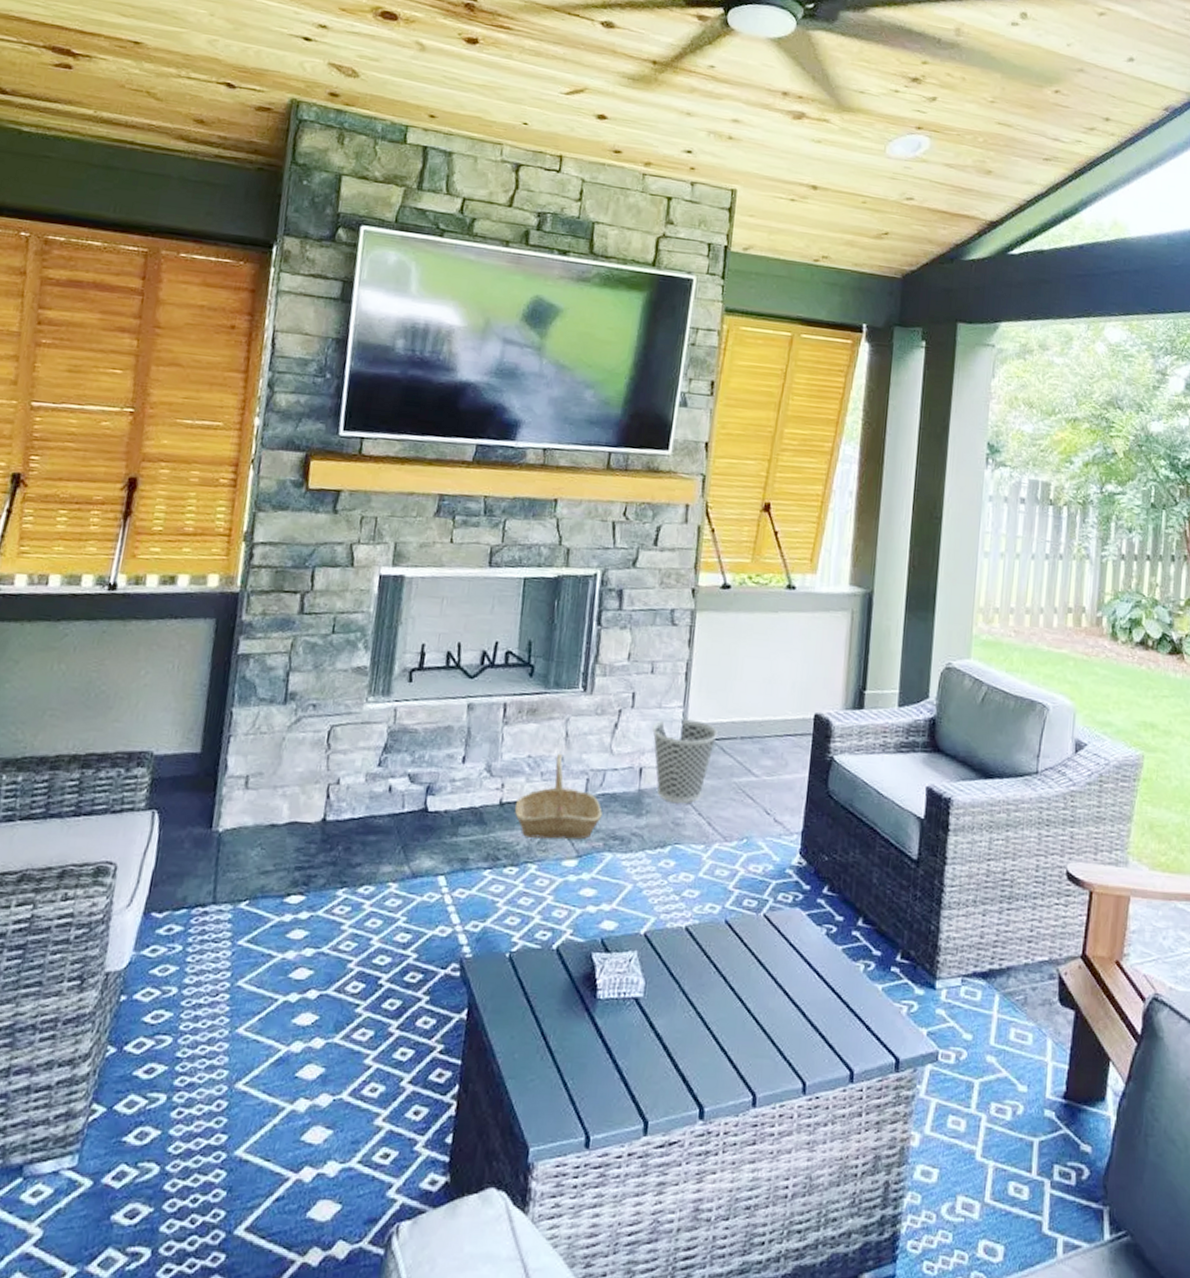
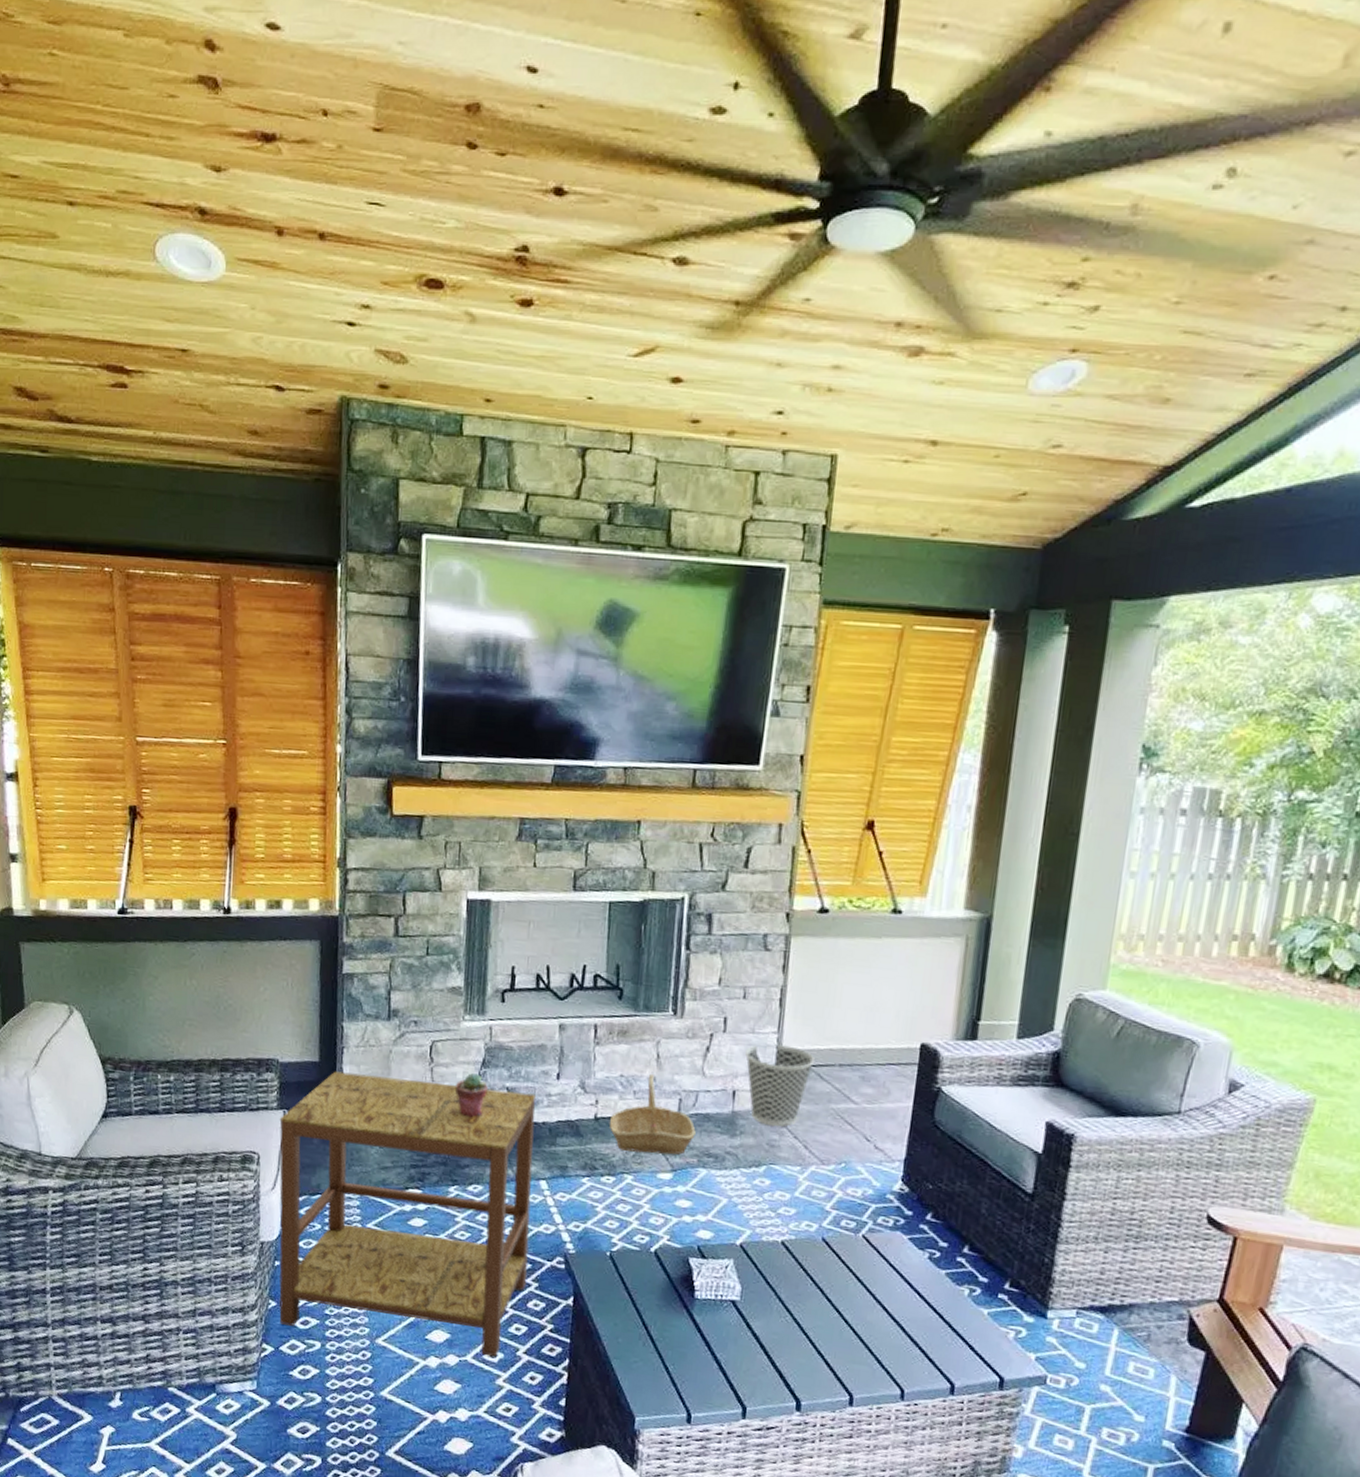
side table: none [118,763,439,1091] -> present [279,1071,536,1357]
potted succulent: none [352,760,388,809] -> present [455,1073,488,1118]

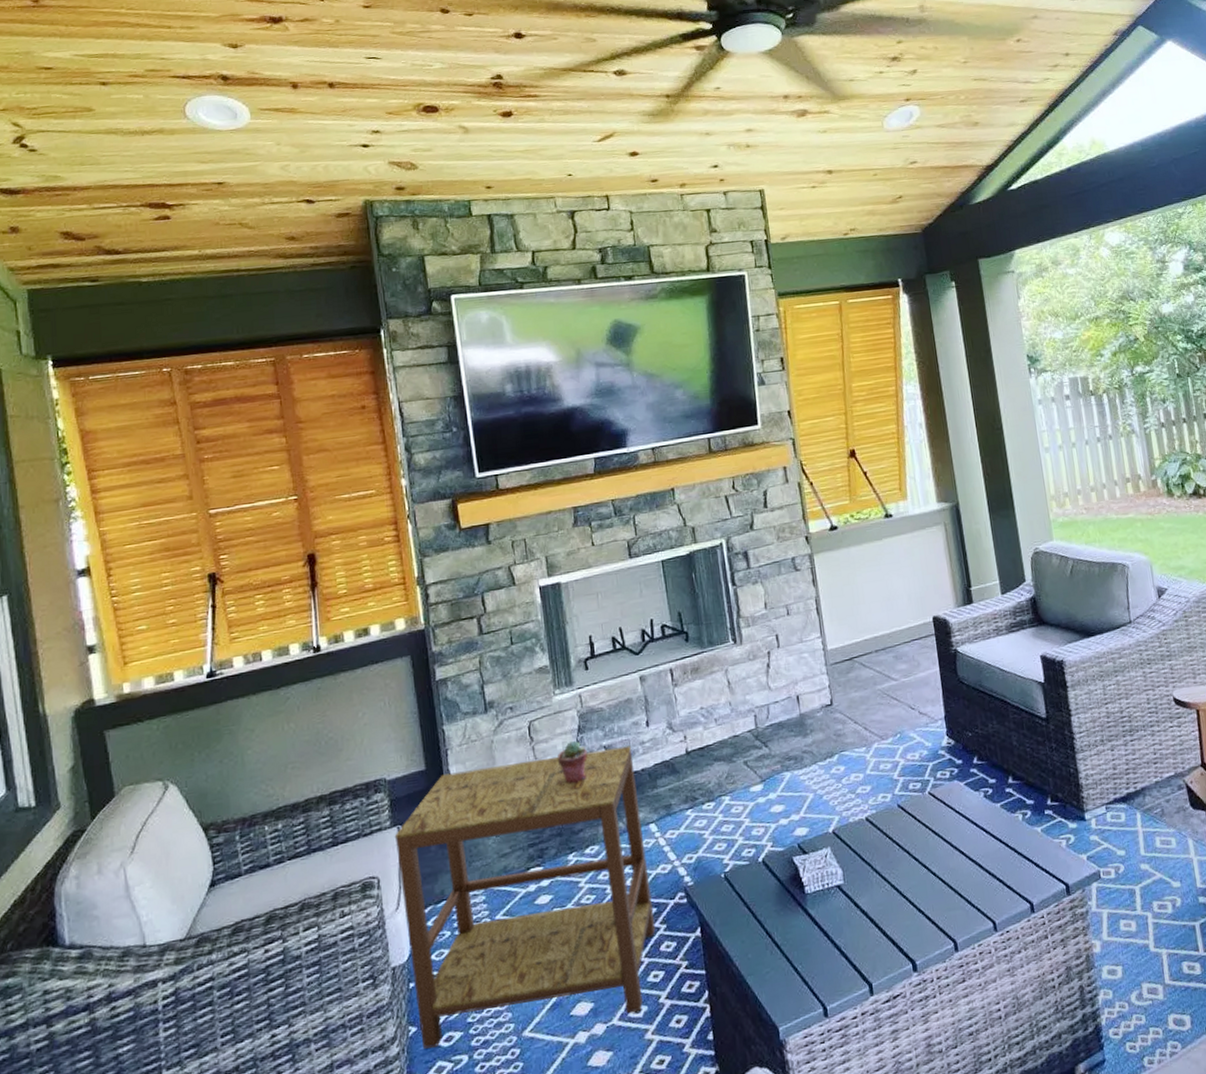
basket: present [609,1073,696,1155] -> none [699,699,774,776]
wastebasket: present [745,1044,814,1127] -> none [799,645,855,719]

